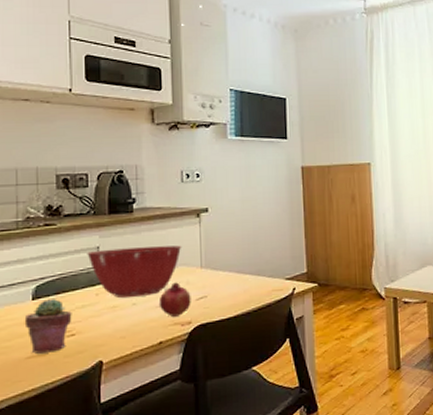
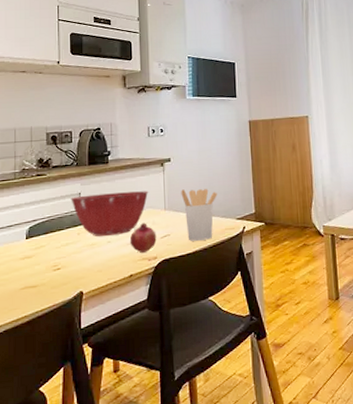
potted succulent: present [24,298,72,354] -> none [19,237,58,285]
utensil holder: none [220,244,263,304] -> present [181,189,217,241]

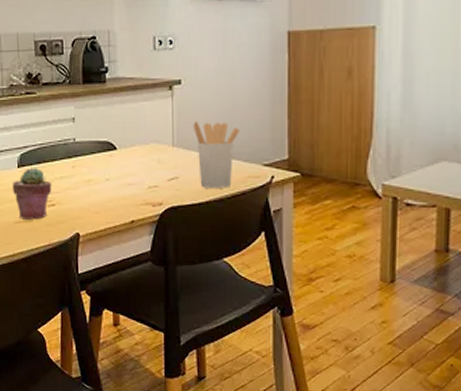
potted succulent: none [19,237,58,285] -> present [12,167,52,220]
mixing bowl: present [70,191,149,237] -> none [63,120,154,172]
fruit: present [129,223,157,253] -> none [130,160,163,196]

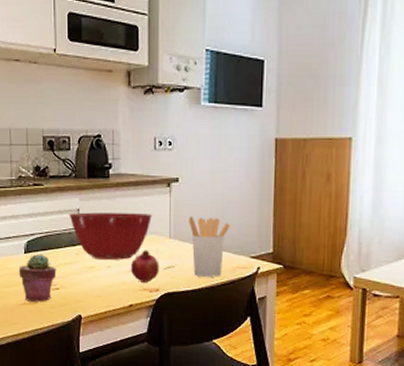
mixing bowl: none [63,120,154,172] -> present [69,212,153,260]
fruit: none [130,160,163,196] -> present [130,250,159,283]

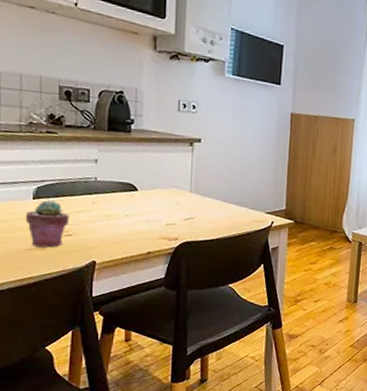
mixing bowl: present [69,212,153,260] -> none [85,162,175,210]
fruit: present [130,250,159,283] -> none [149,202,179,232]
utensil holder: present [189,216,230,277] -> none [209,174,248,229]

